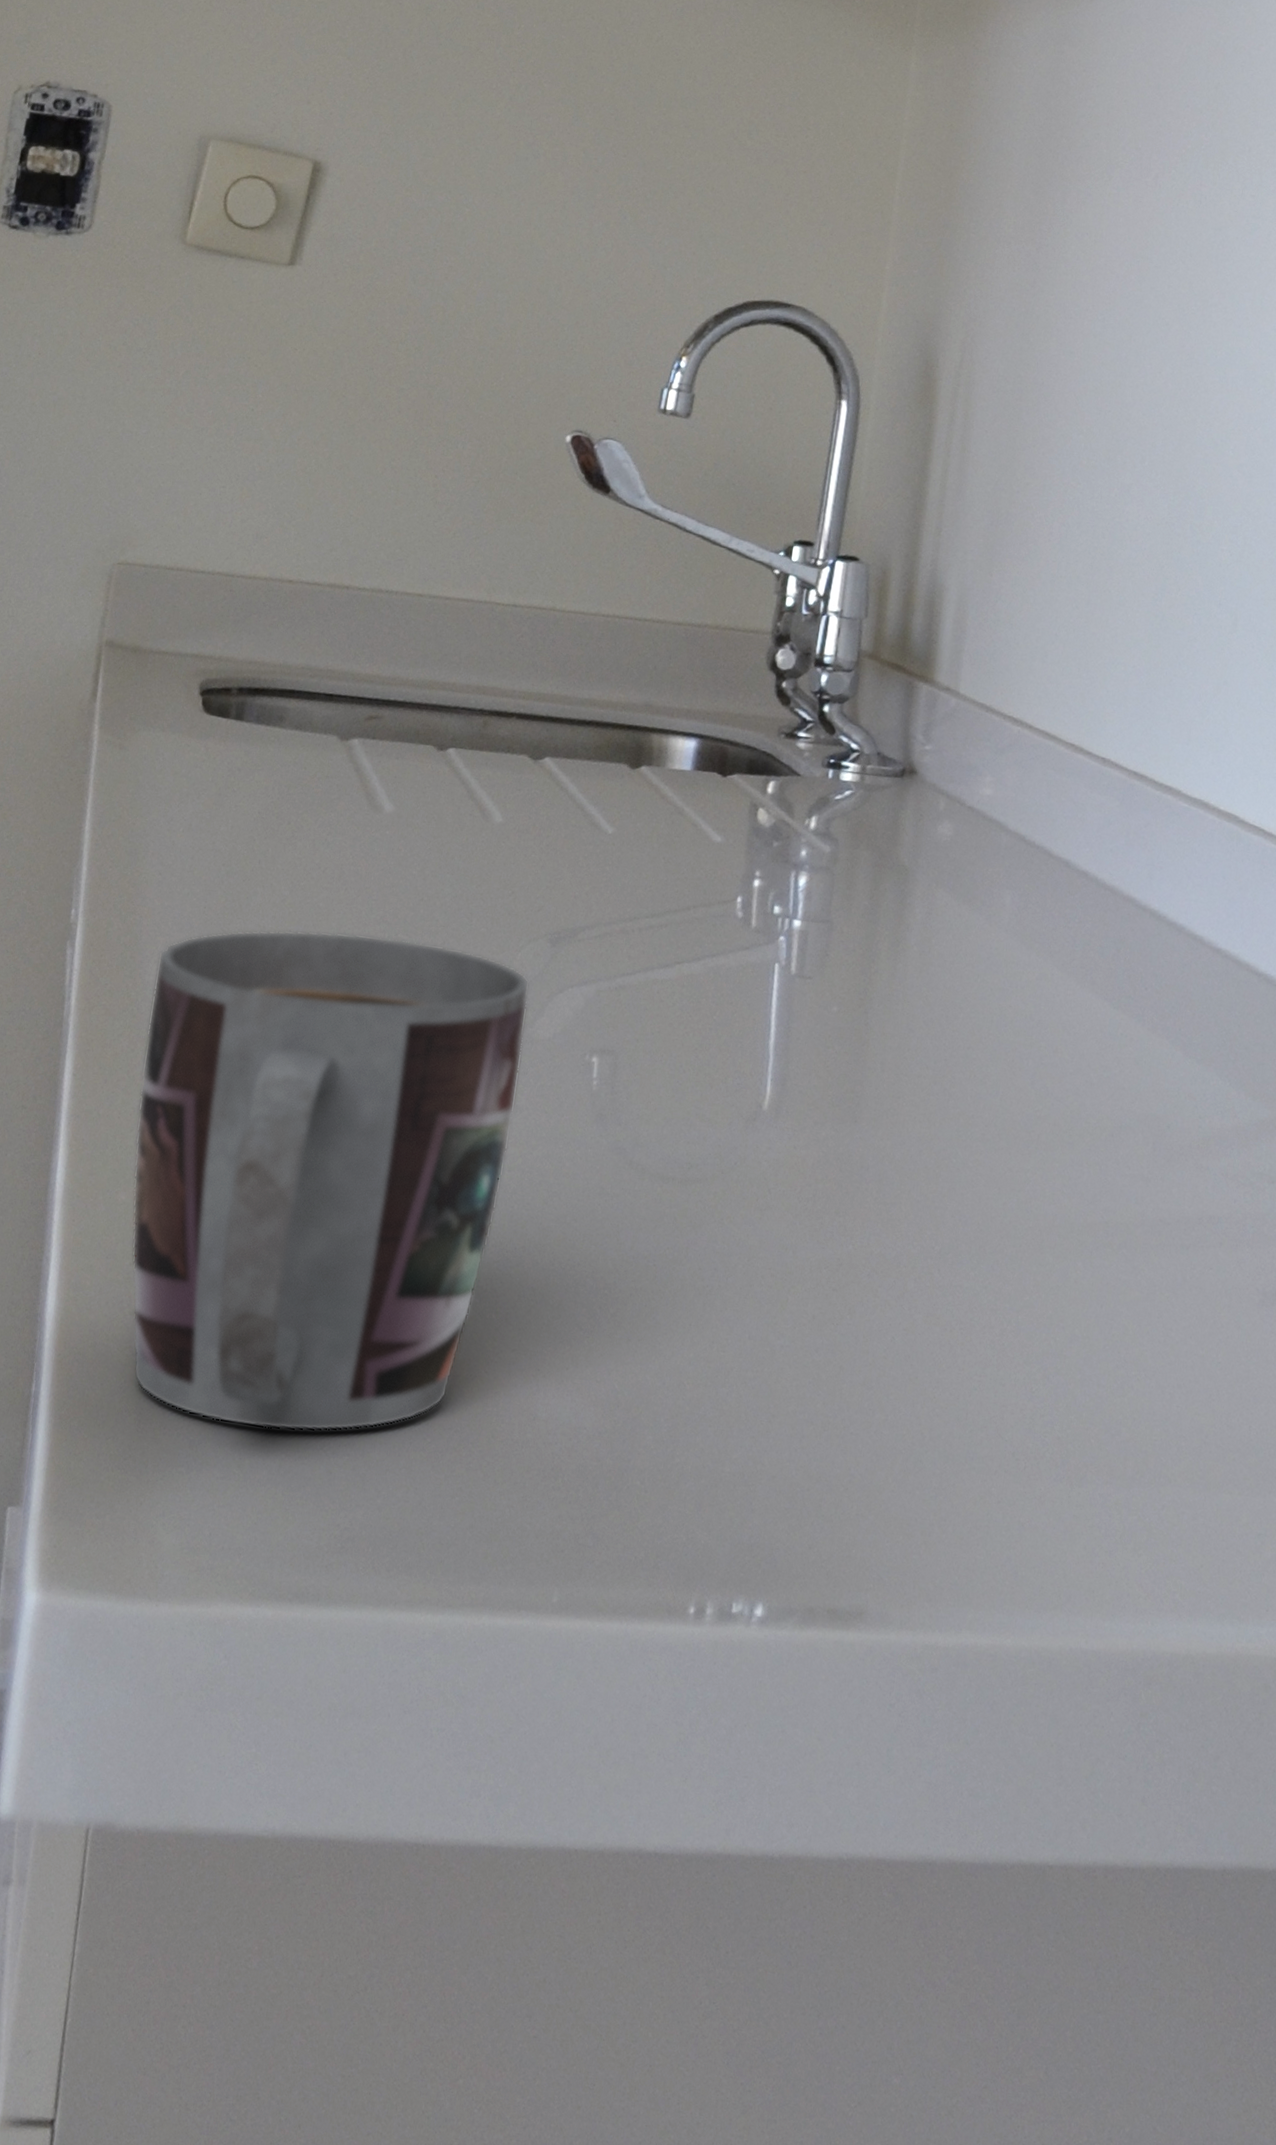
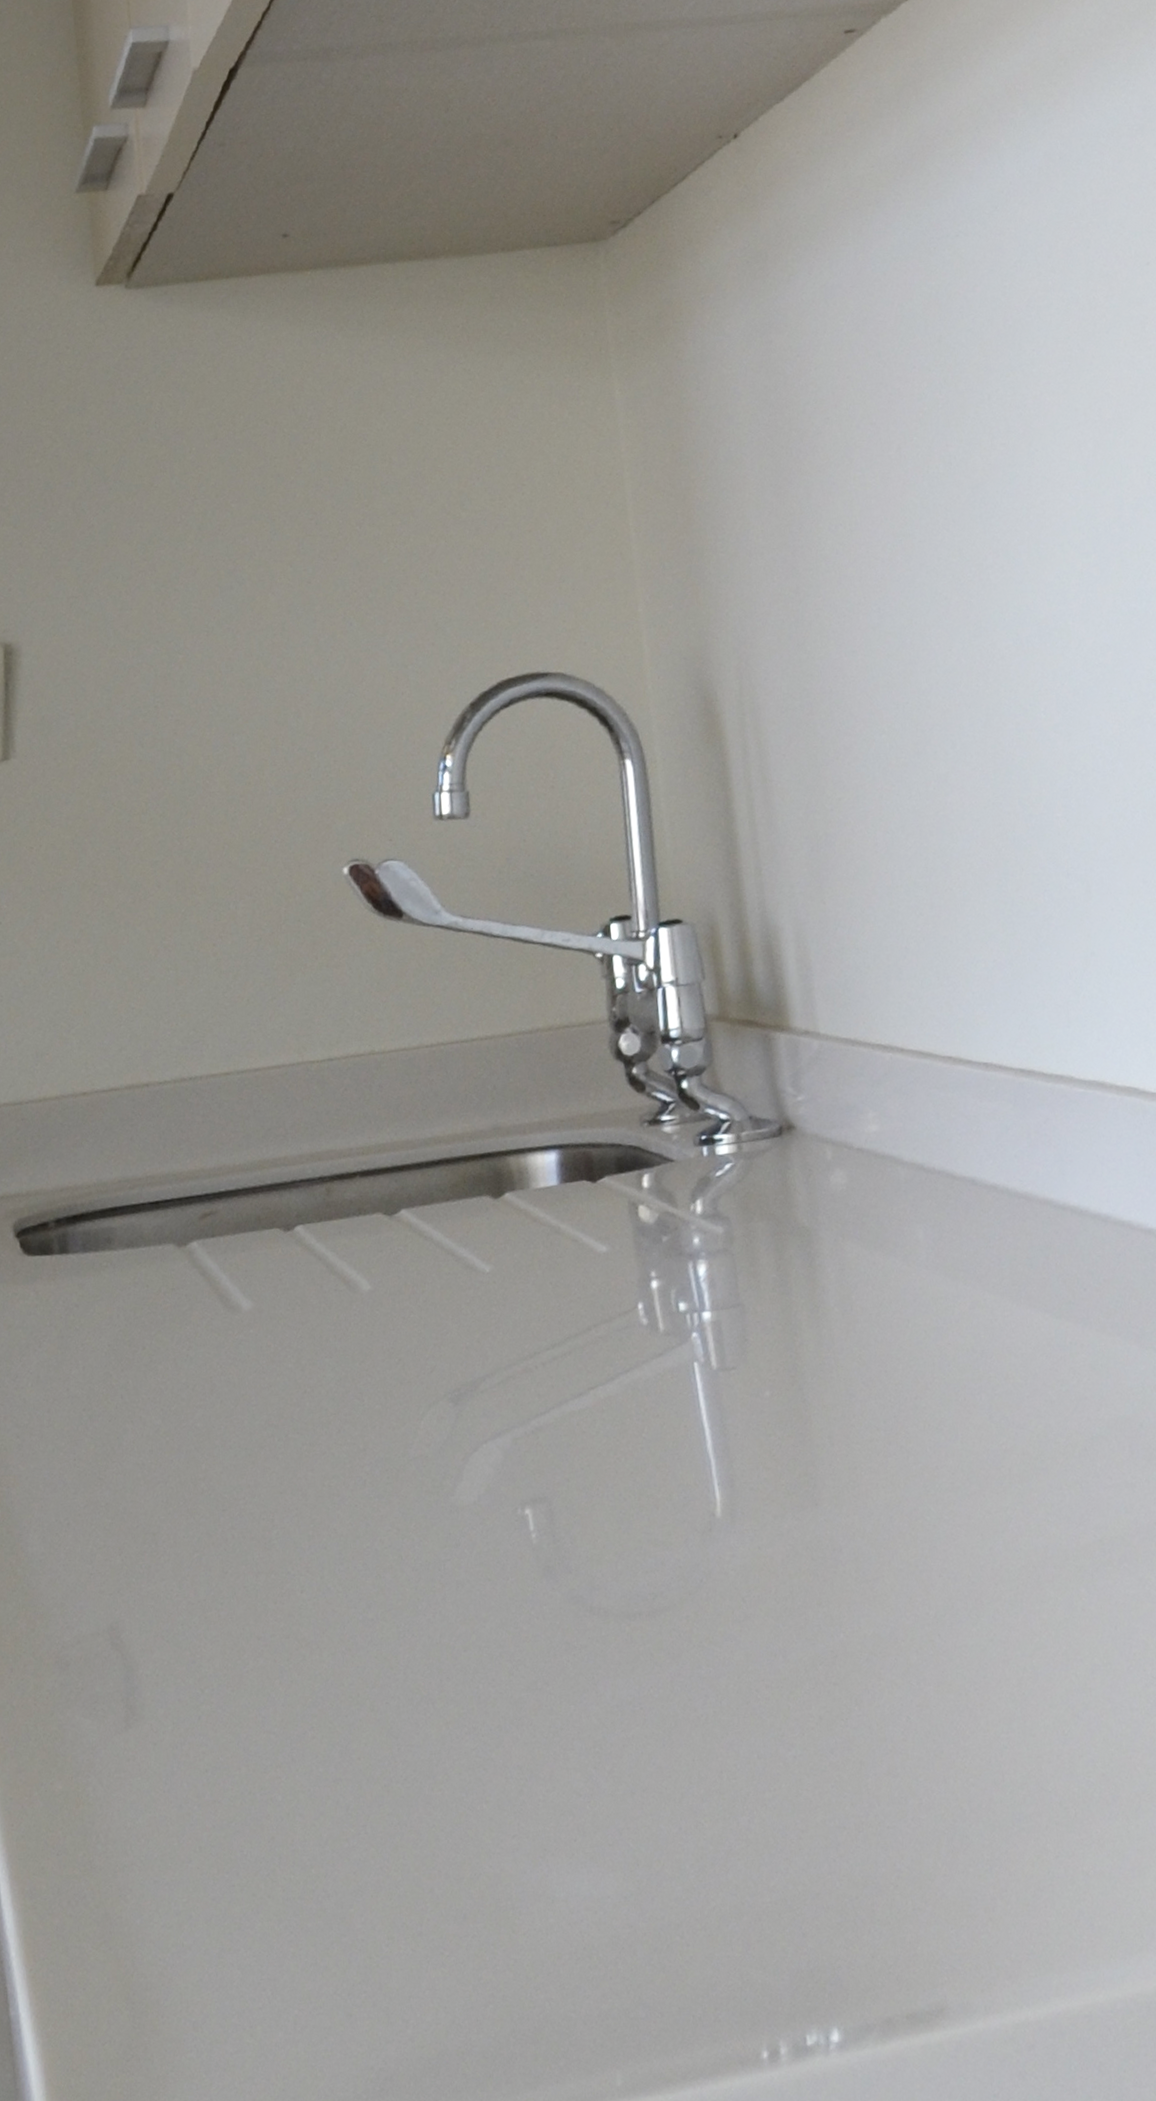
mug: present [132,930,530,1432] -> none [37,1434,461,1996]

